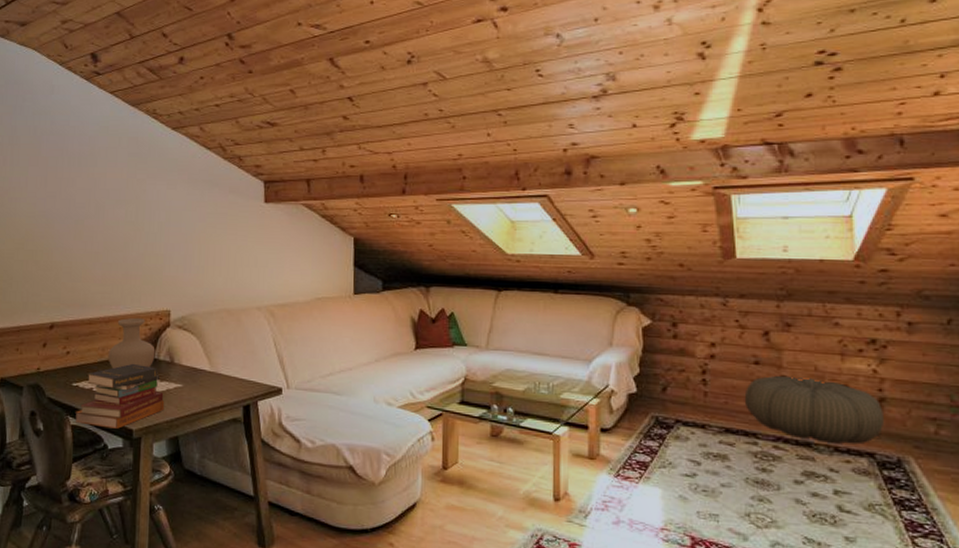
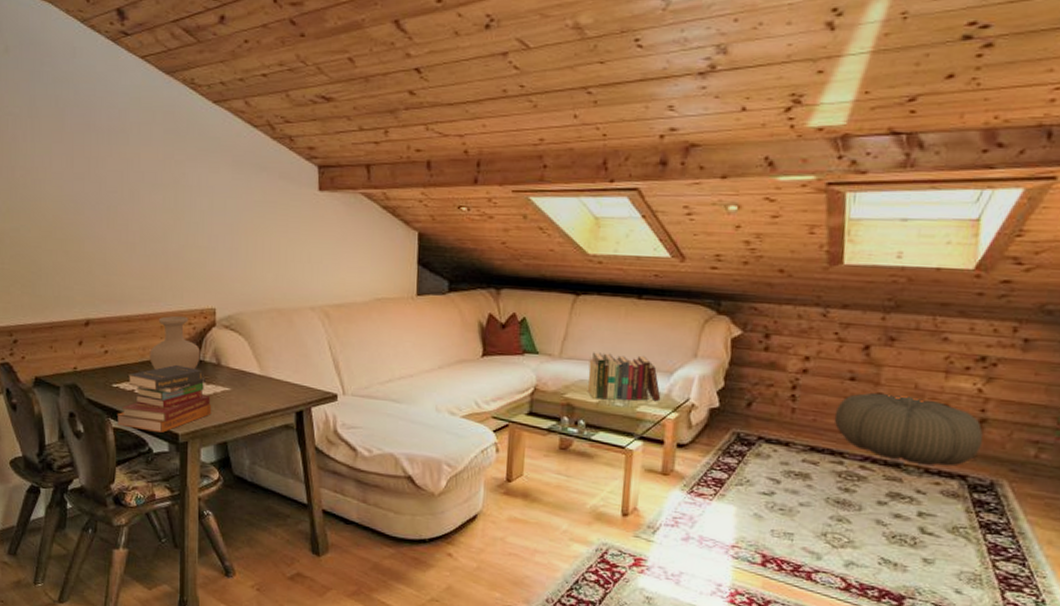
books: none [513,343,582,389] -> present [587,352,661,402]

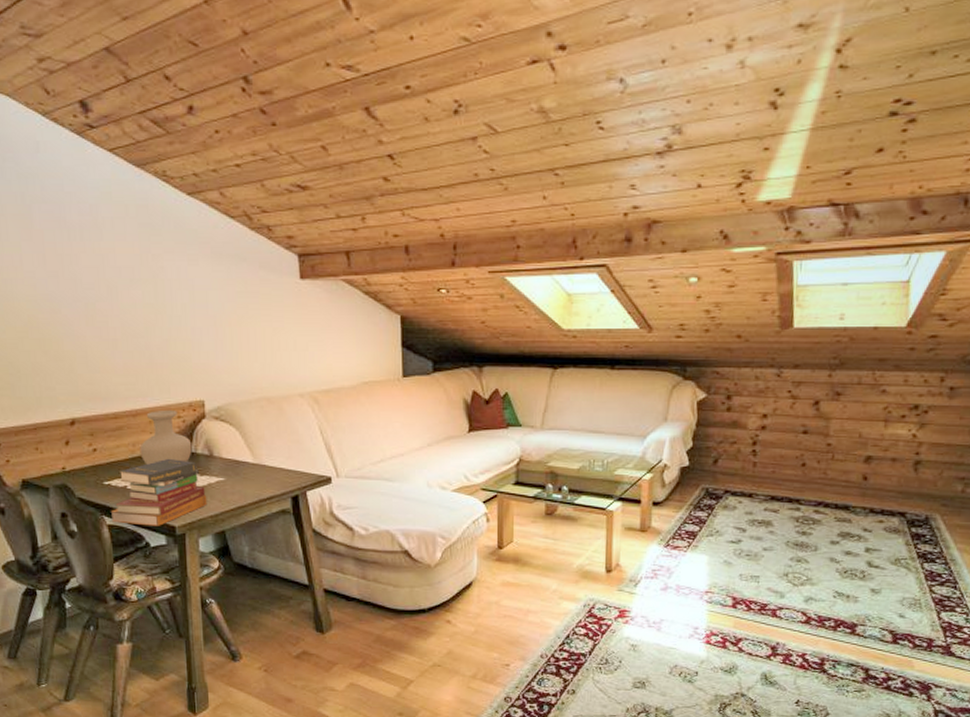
books: present [587,352,661,402] -> none [568,422,636,466]
pouf: present [834,393,983,466] -> none [790,443,918,505]

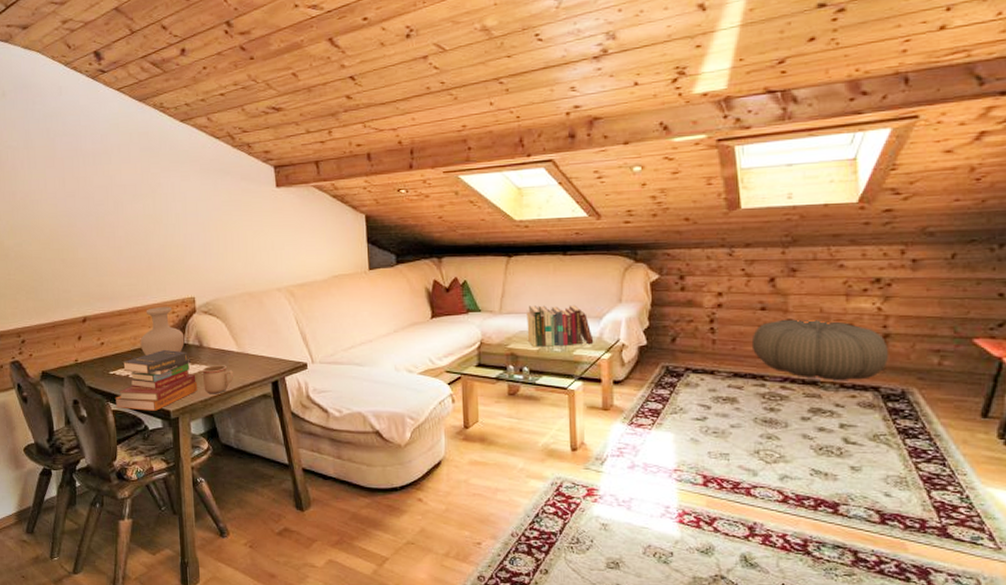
mug: none [212,477,248,508] -> present [202,365,233,393]
books: none [568,422,636,466] -> present [526,305,594,347]
pouf: none [790,443,918,505] -> present [751,319,888,380]

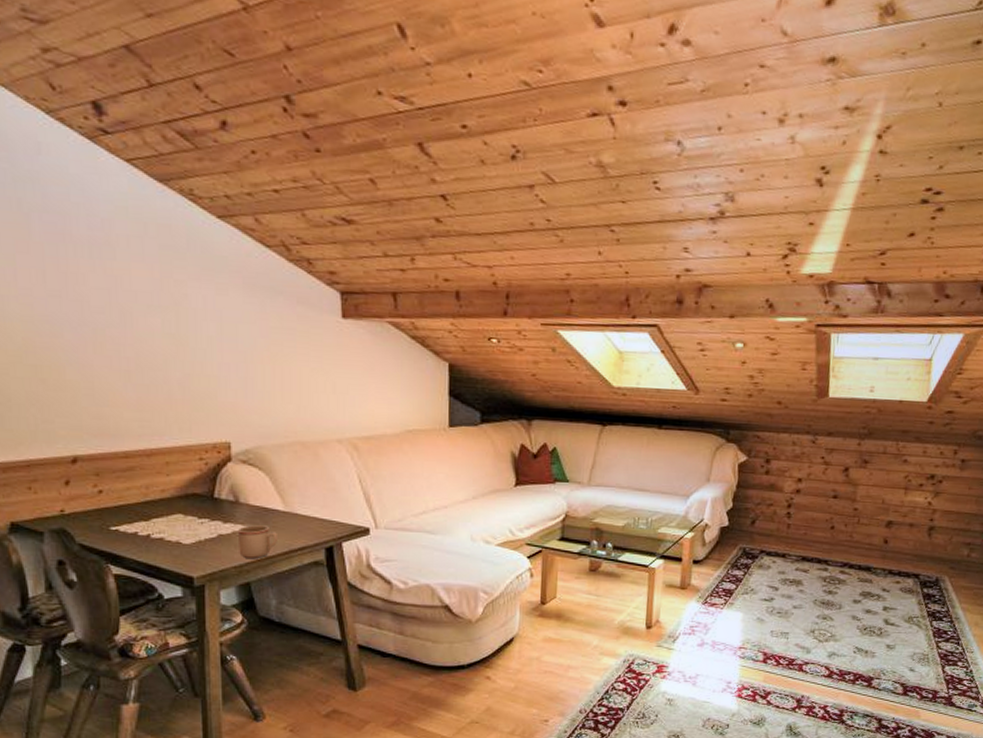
books: present [114,349,198,411] -> none [117,503,231,577]
vase: present [140,306,185,356] -> none [154,450,215,510]
books: present [526,305,594,347] -> none [614,479,679,524]
pouf: present [751,319,888,380] -> none [821,508,931,567]

